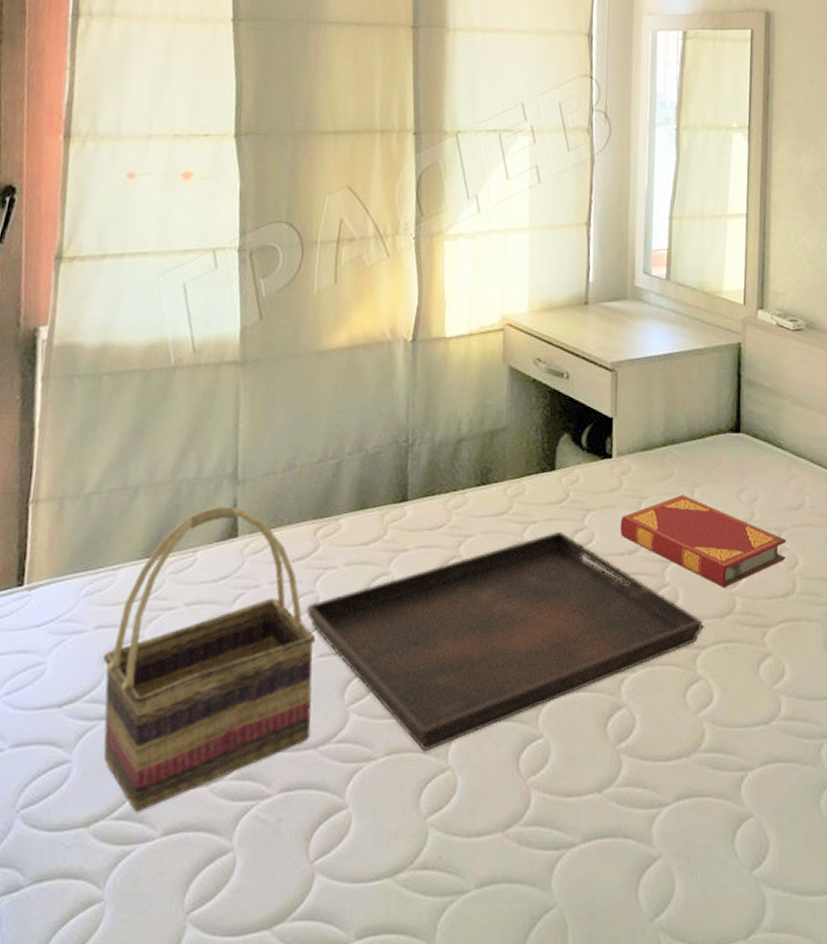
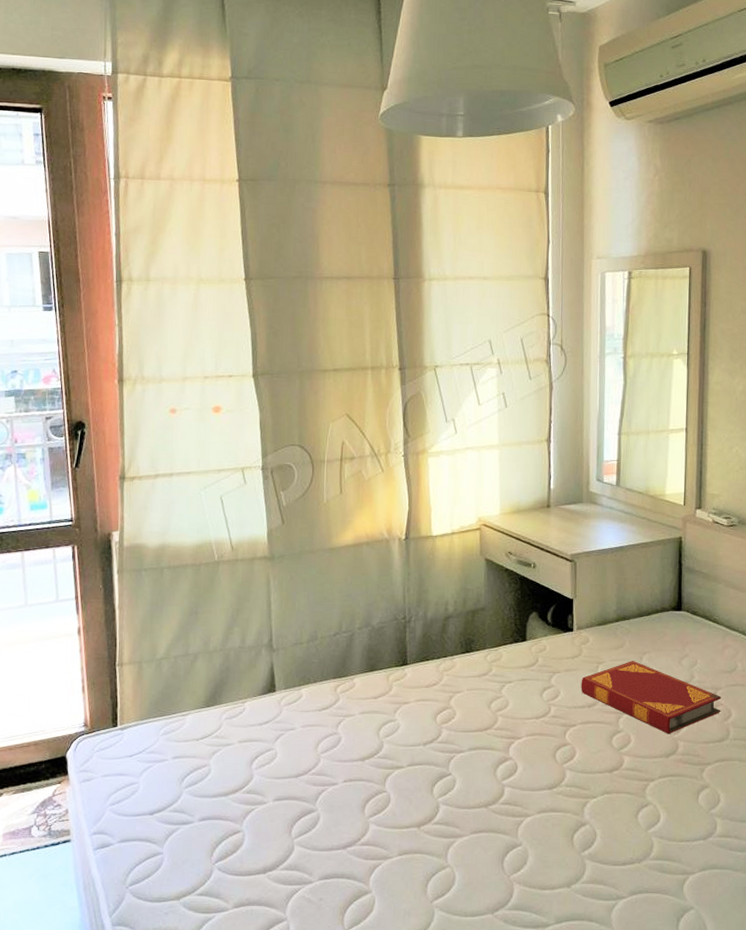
woven basket: present [103,506,316,812] -> none [181,668,341,890]
serving tray: present [305,531,704,752] -> none [331,689,652,854]

